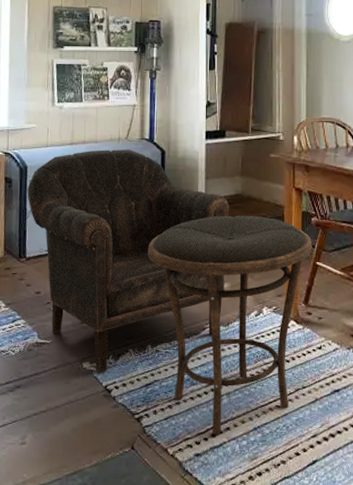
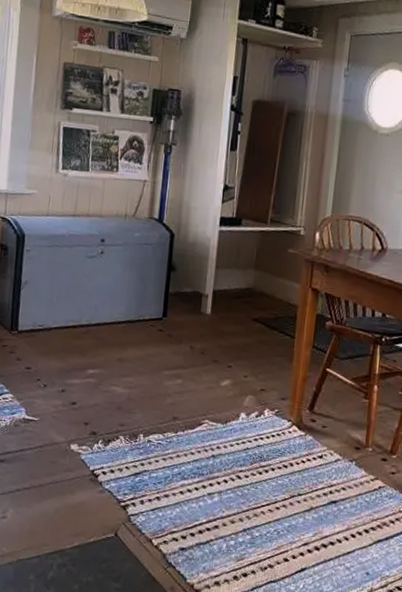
armchair: present [27,149,230,374] -> none [23,224,239,458]
side table: present [147,215,313,435] -> none [146,308,324,532]

